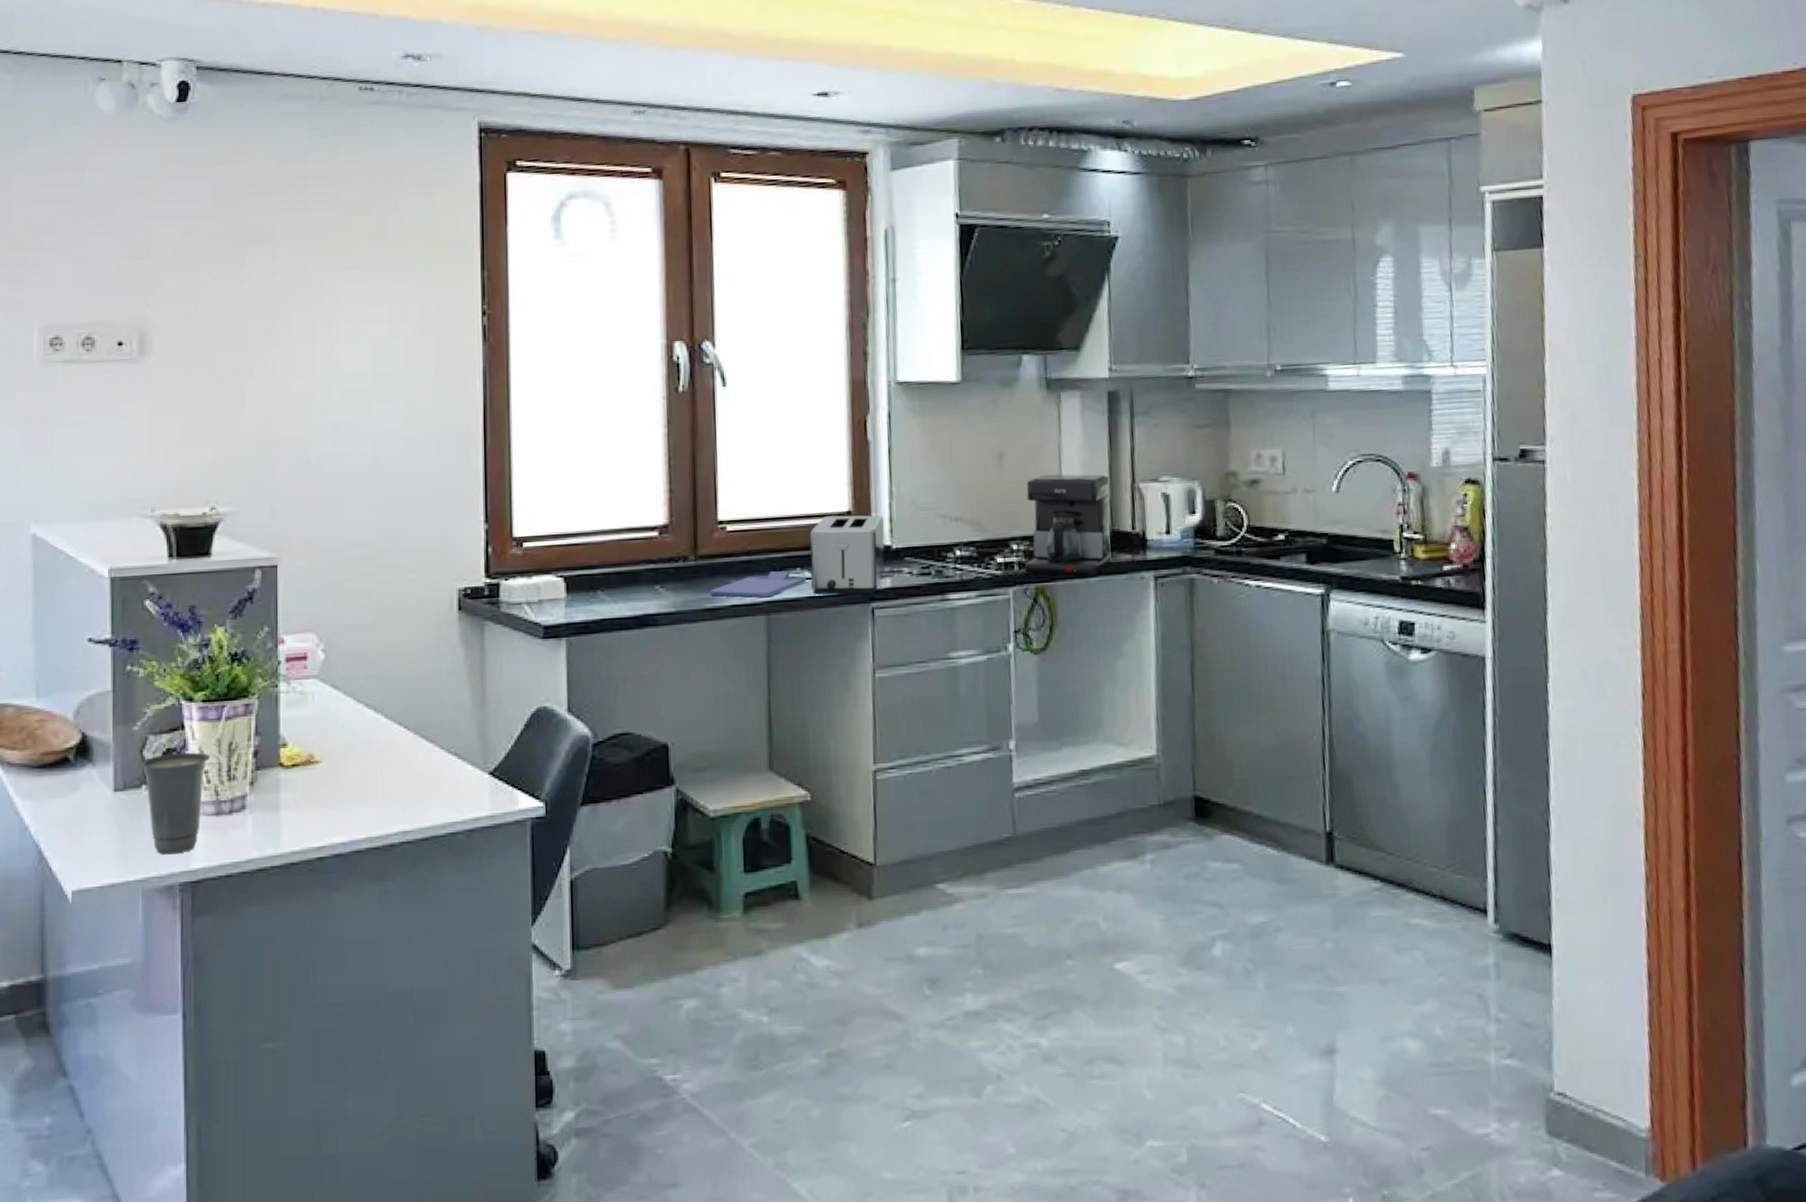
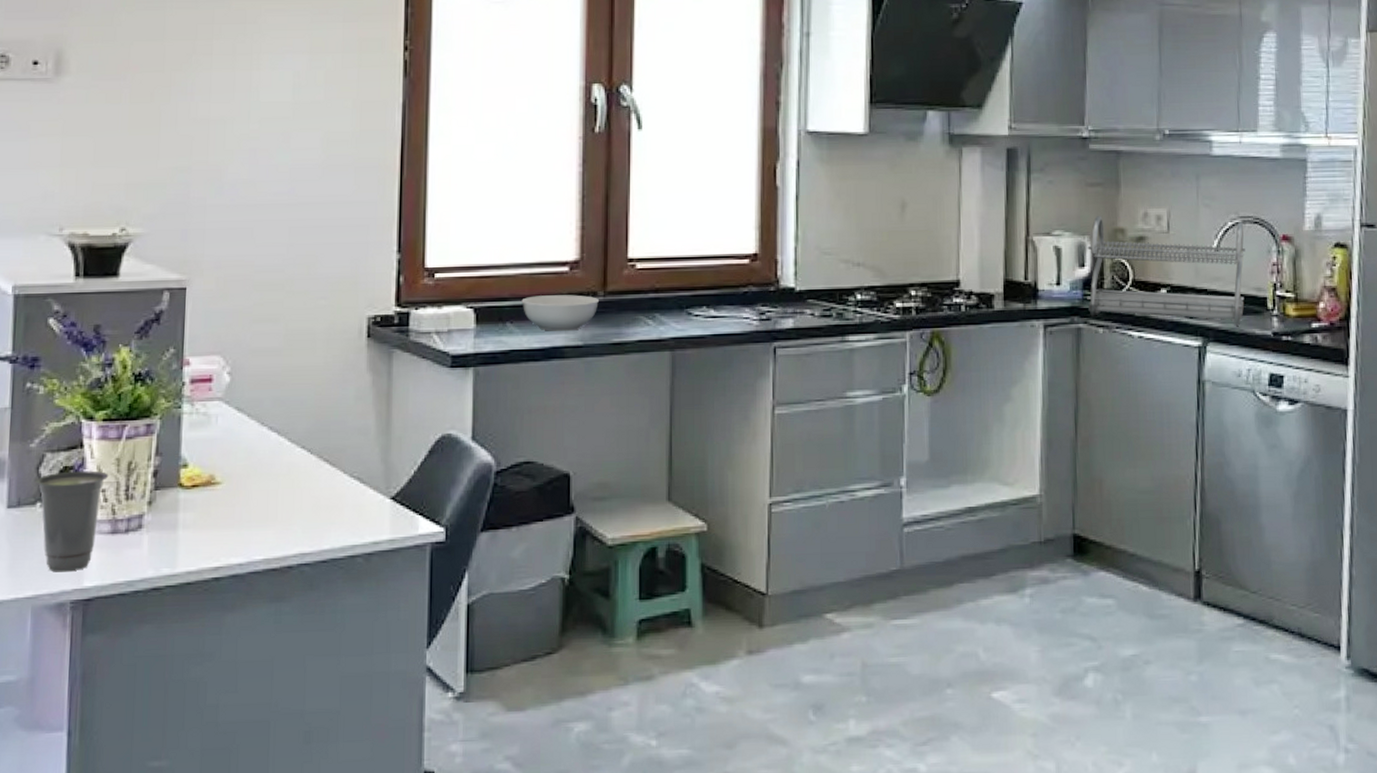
bowl: none [612,560,690,598] -> present [521,295,599,331]
cutting board: present [710,571,806,598] -> none [617,309,711,334]
toaster: present [810,515,885,596] -> none [715,257,789,334]
coffee maker: present [1025,474,1112,577] -> none [922,224,1005,323]
dish rack: none [1197,459,1370,571] -> present [1087,216,1245,326]

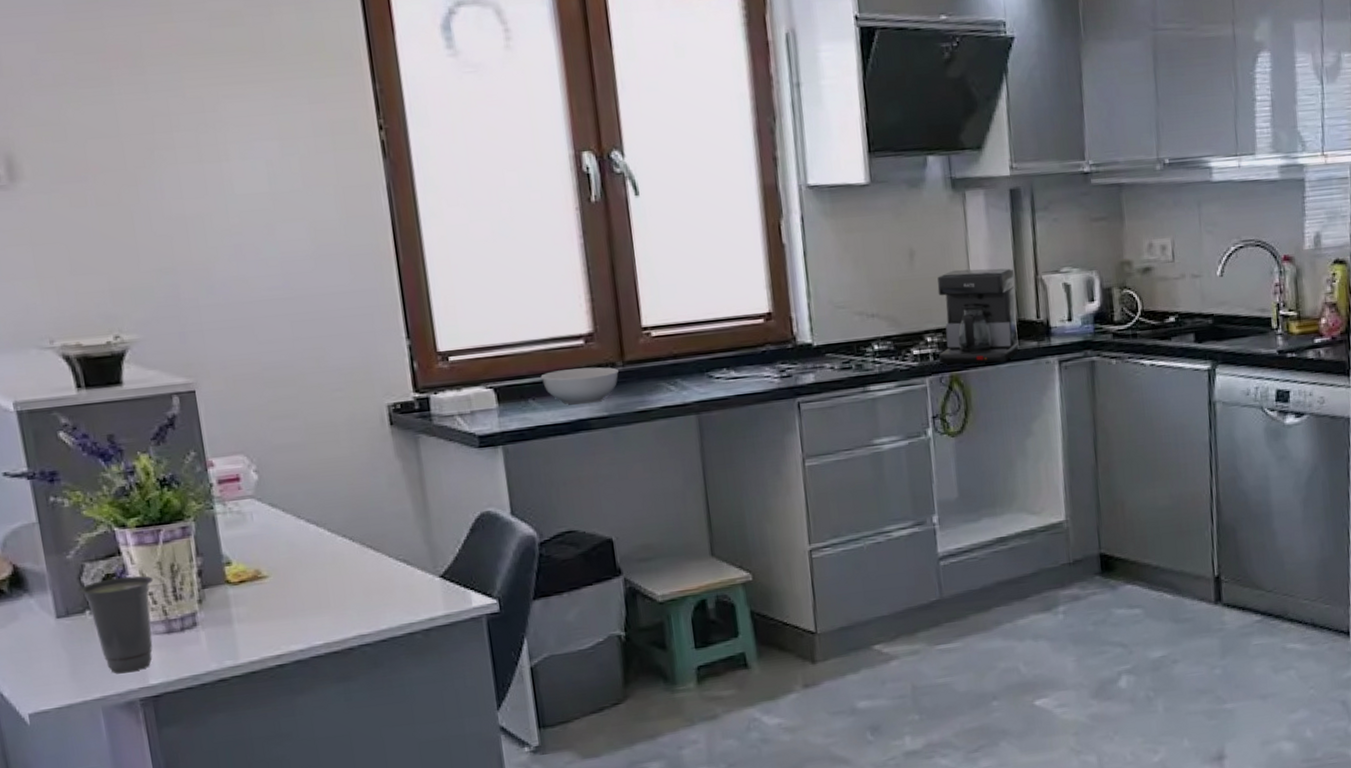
coffee maker: none [922,224,1005,323] -> present [937,268,1019,364]
dish rack: present [1087,216,1245,326] -> none [1095,245,1250,350]

